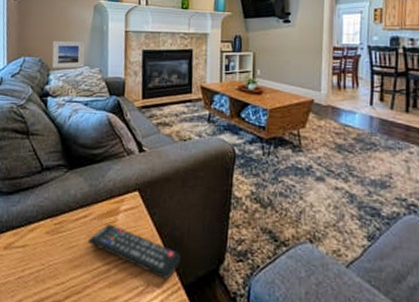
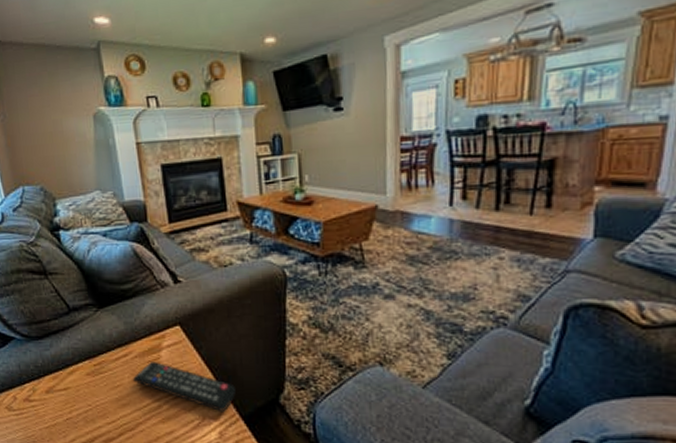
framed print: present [52,40,85,68] -> none [53,160,94,196]

